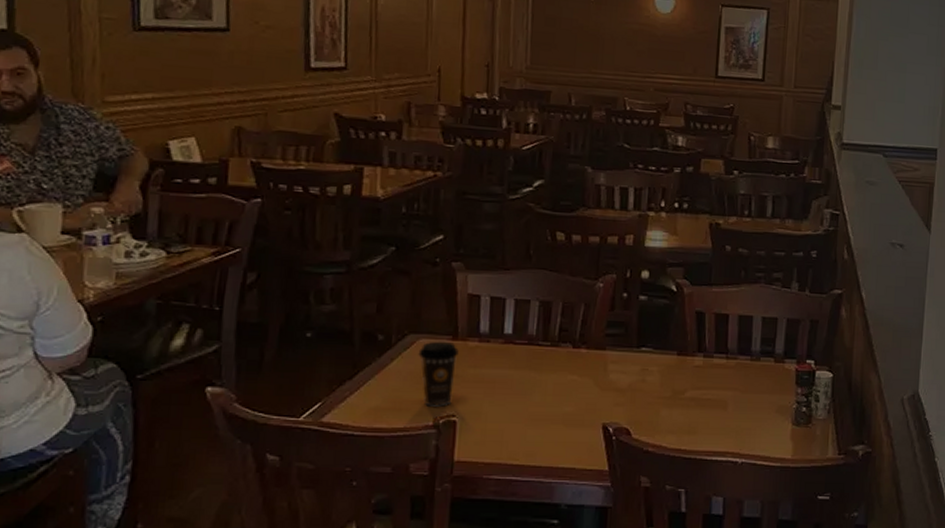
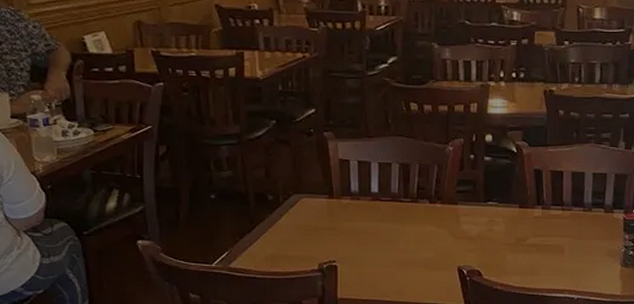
coffee cup: present [418,341,459,407] -> none [302,199,335,254]

